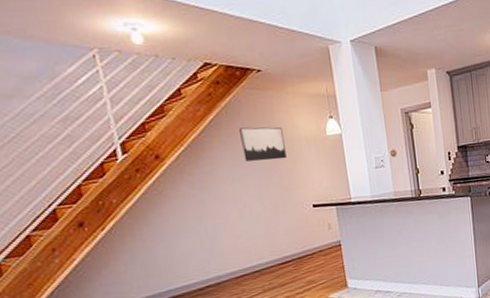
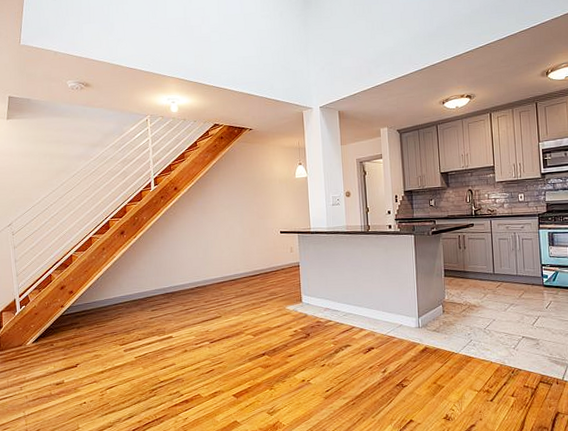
wall art: present [239,127,287,162] -> none [233,170,264,195]

